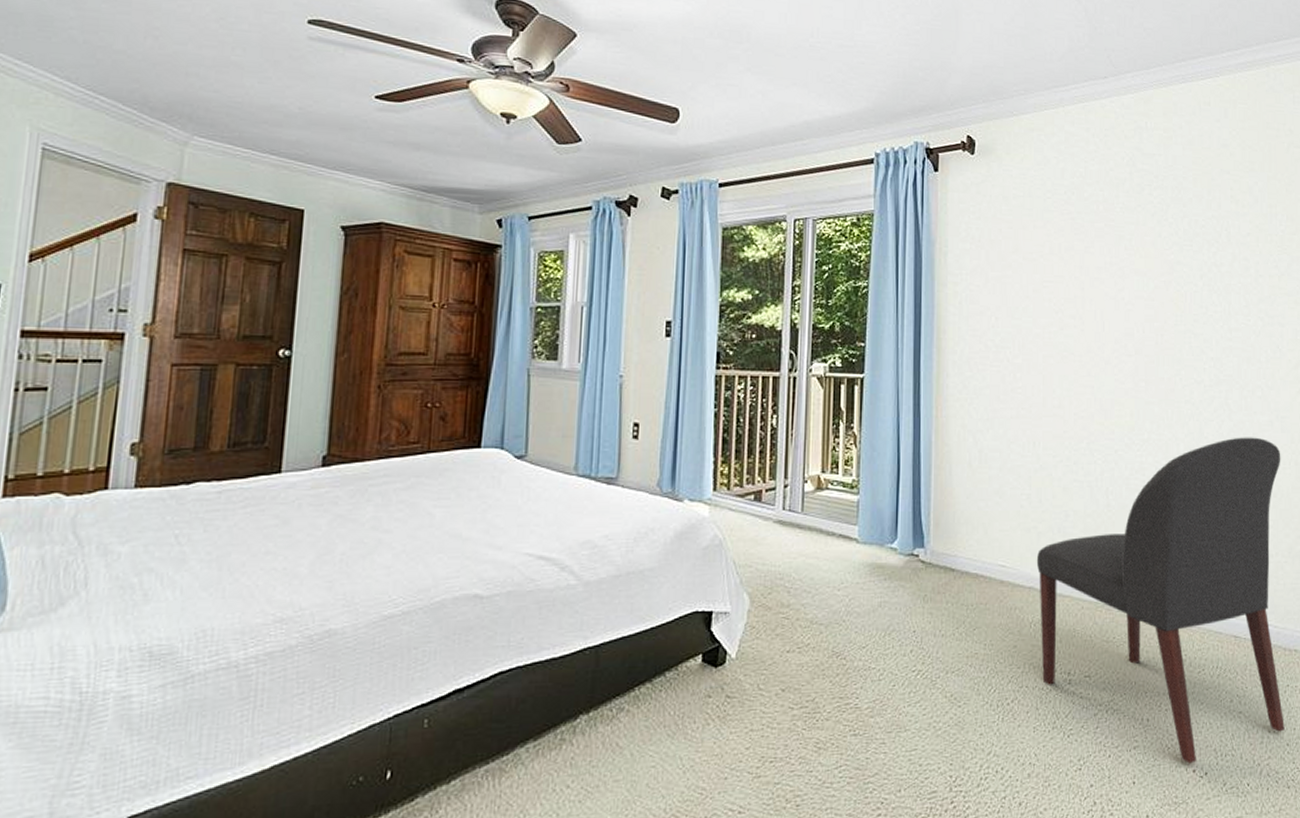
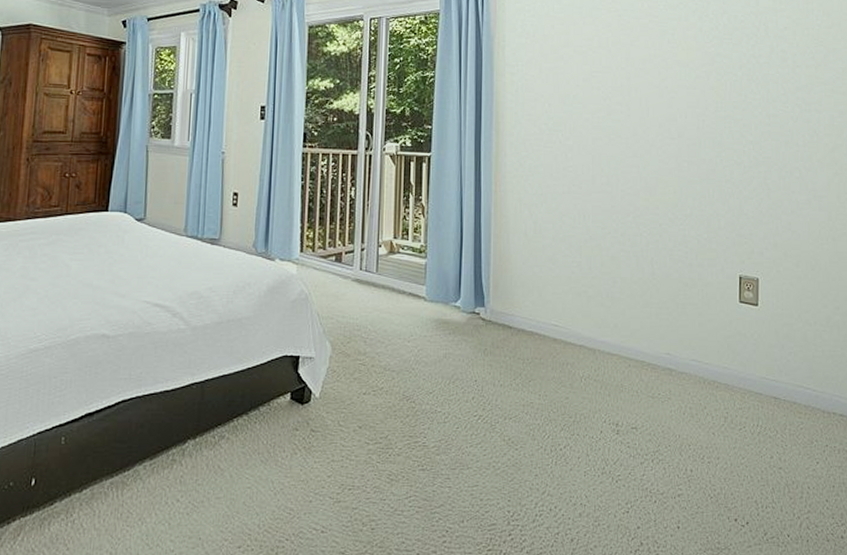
chair: present [1036,437,1285,764] -> none [586,214,824,513]

